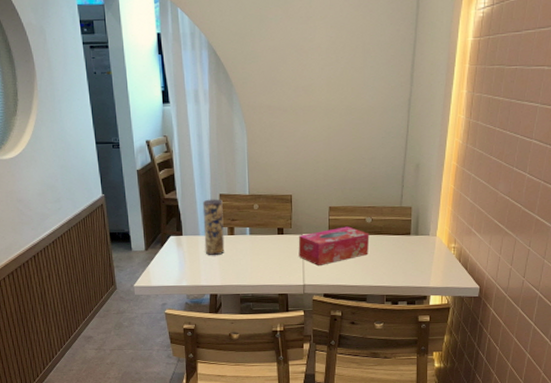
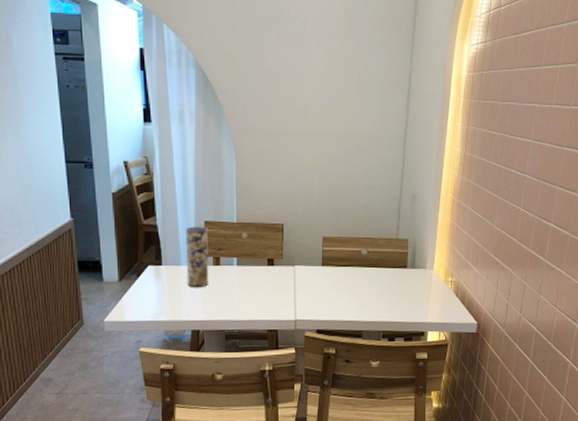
tissue box: present [298,226,370,265] -> none [289,258,365,299]

